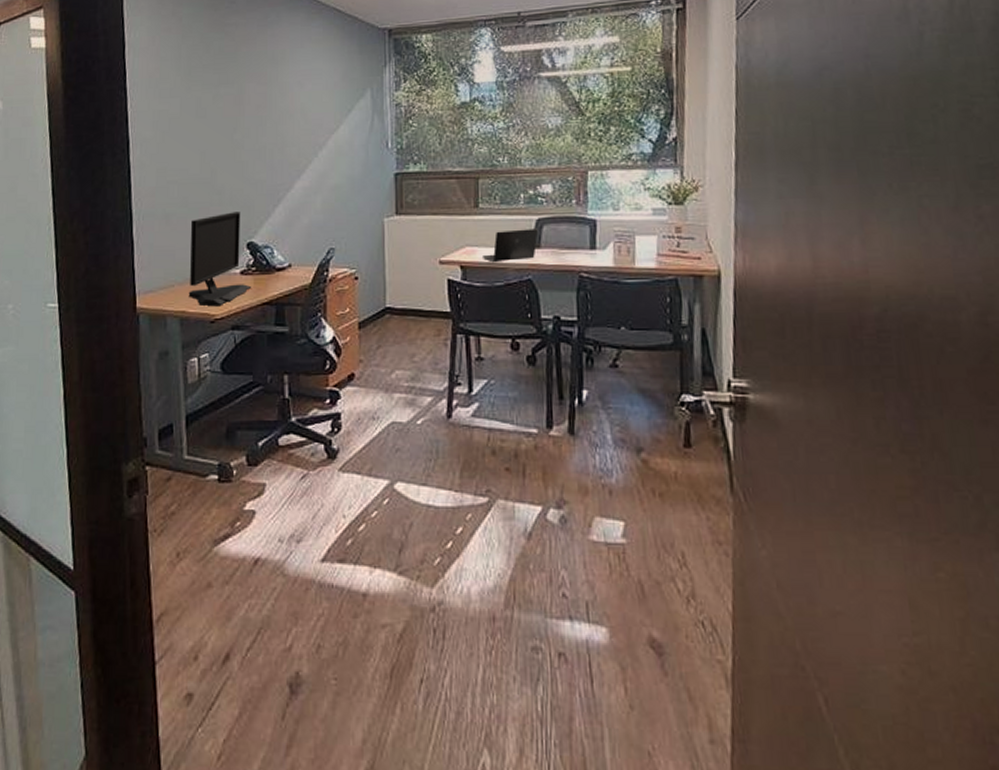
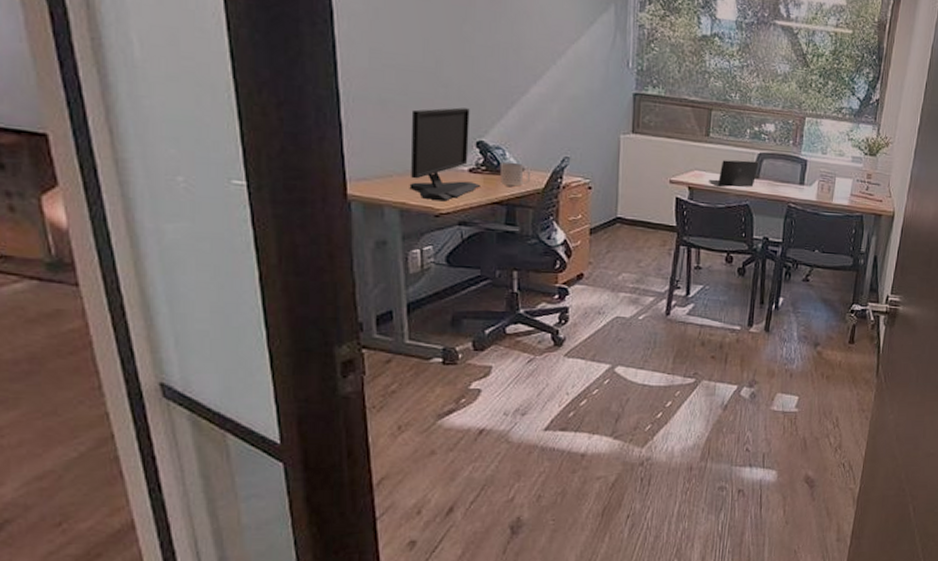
mug: none [268,259,297,285] -> present [499,162,530,187]

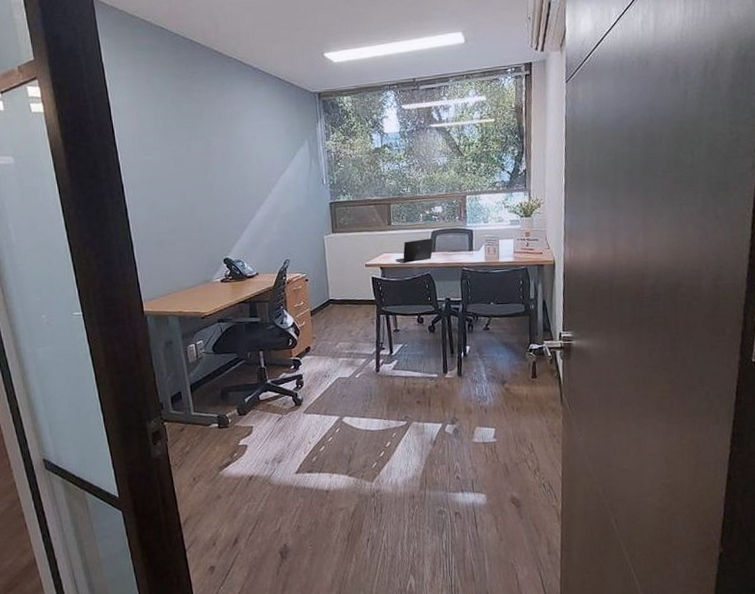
computer monitor: present [409,107,482,202] -> none [179,236,231,307]
mug: present [499,162,530,187] -> none [241,269,263,288]

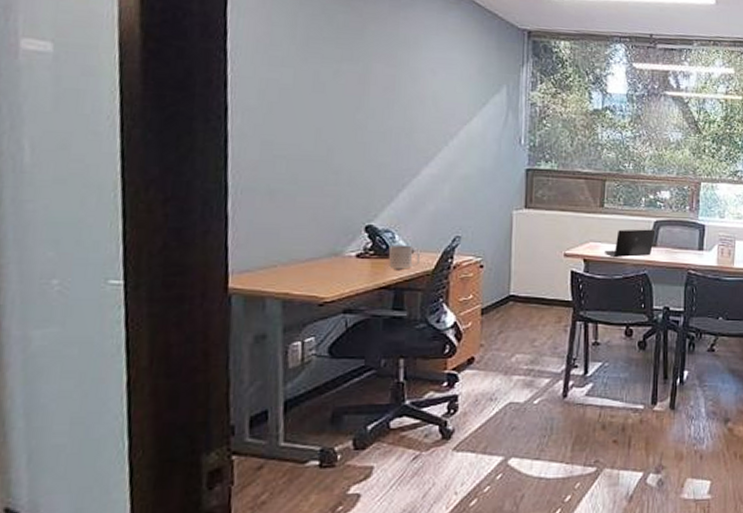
mug: none [241,269,263,288] -> present [388,244,420,270]

